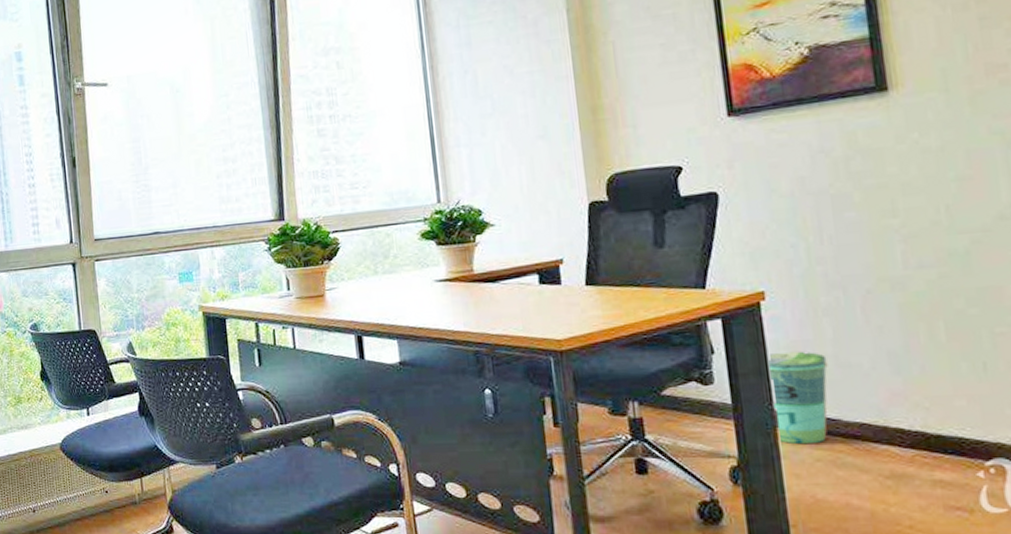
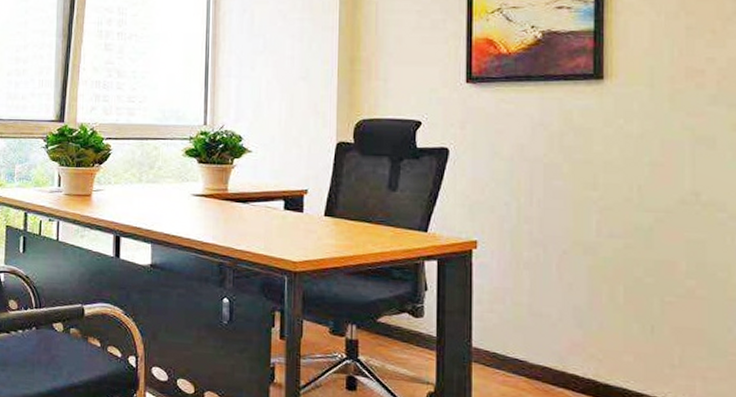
trash can: present [769,351,828,445] -> none [472,296,522,380]

